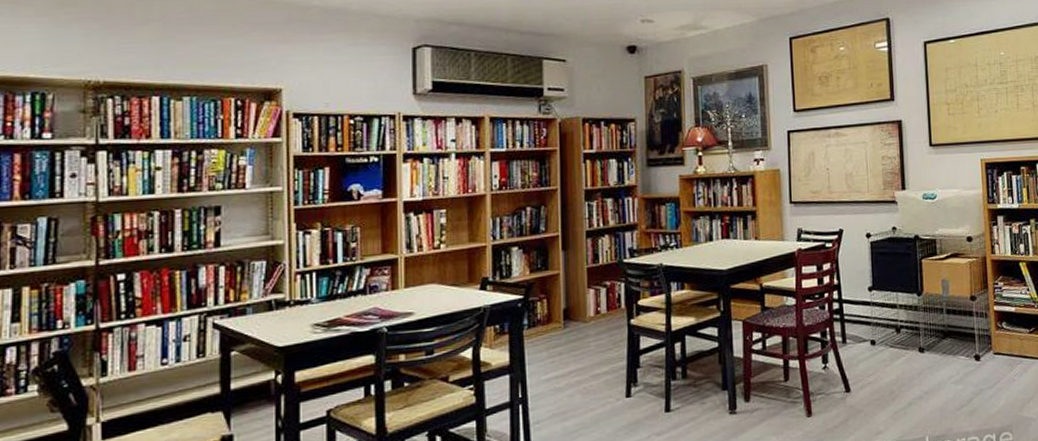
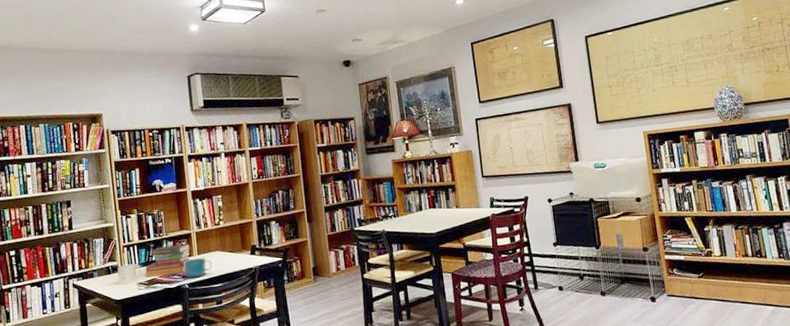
mug: none [284,297,320,326] -> present [117,263,142,285]
books: none [325,272,394,317] -> present [145,243,190,277]
cup: none [382,291,423,320] -> present [183,257,212,279]

